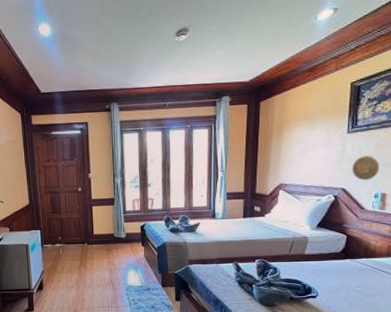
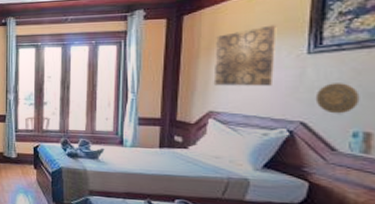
wall art: none [283,109,327,162] -> present [213,25,277,86]

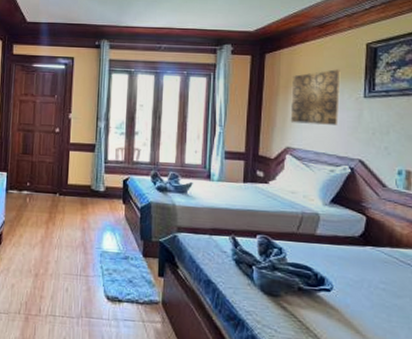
decorative plate: present [315,83,360,114] -> none [370,125,403,154]

